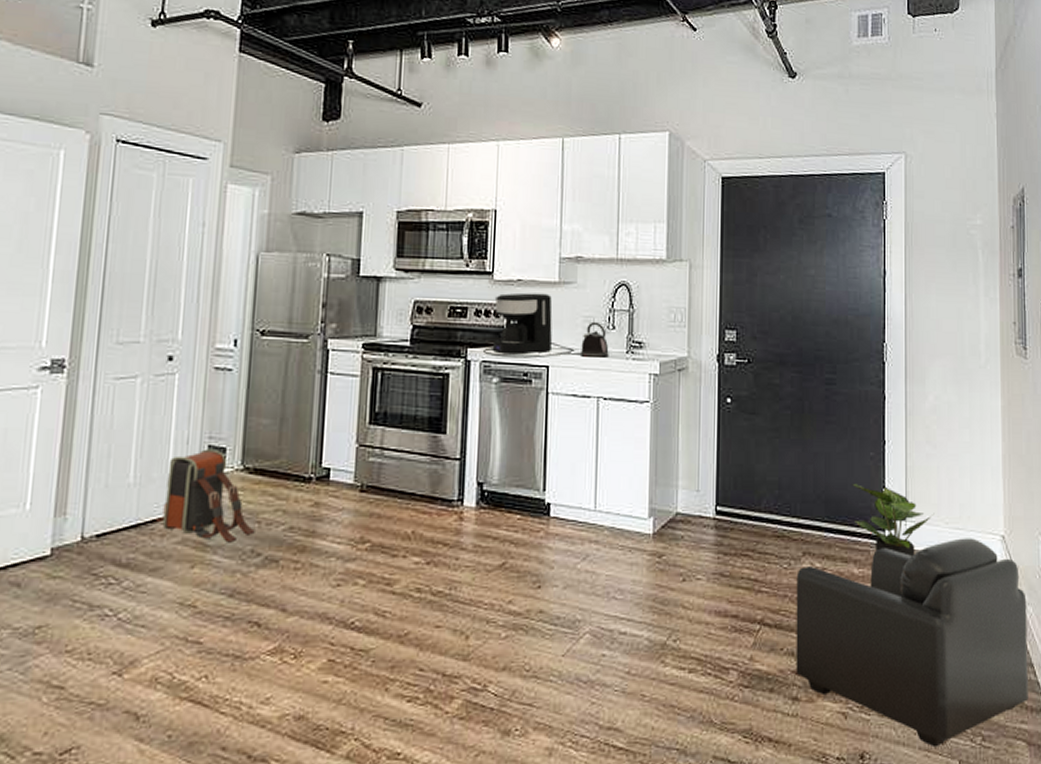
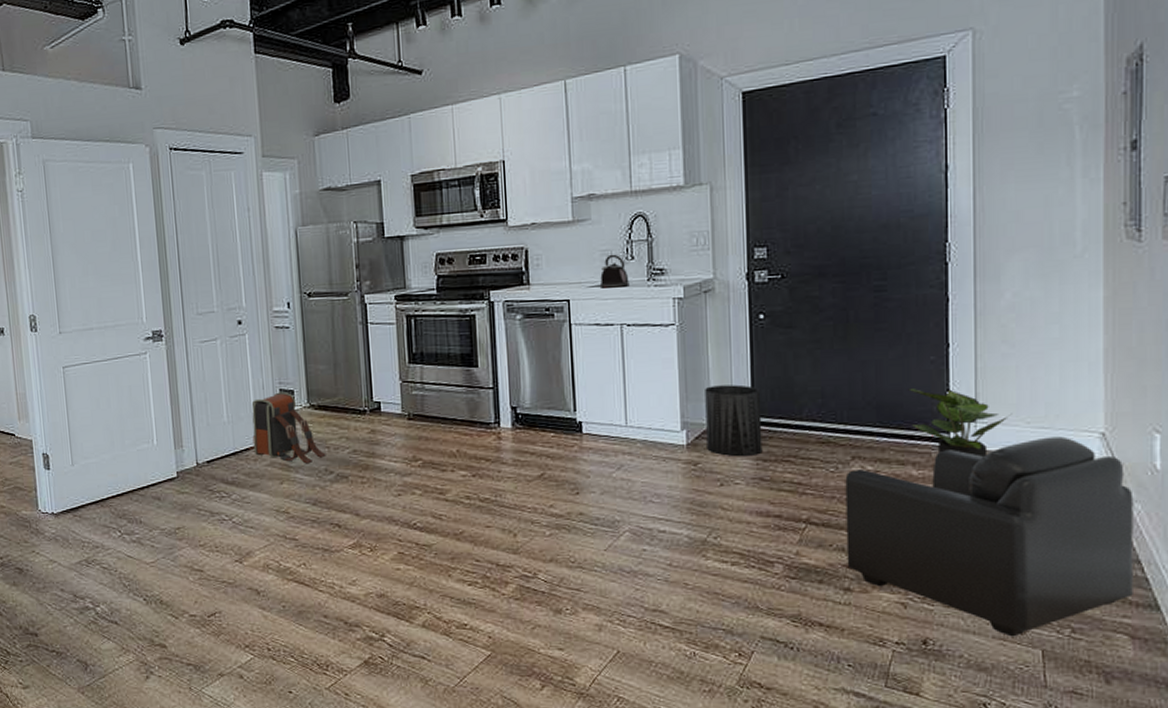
coffee maker: present [483,292,573,359] -> none [505,233,593,296]
trash can: none [672,470,725,550] -> present [705,384,763,457]

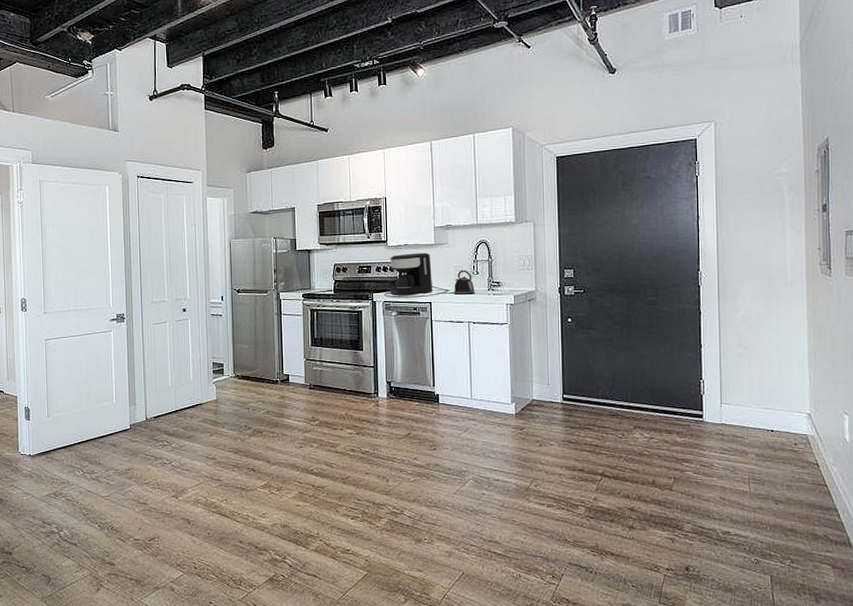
backpack: present [249,392,326,464] -> none [187,364,246,421]
coffee maker: none [505,233,593,296] -> present [384,253,448,298]
trash can: present [705,384,763,457] -> none [529,370,570,425]
armchair: present [845,436,1134,637] -> none [629,415,833,566]
potted plant: present [908,387,1012,458] -> none [673,376,746,430]

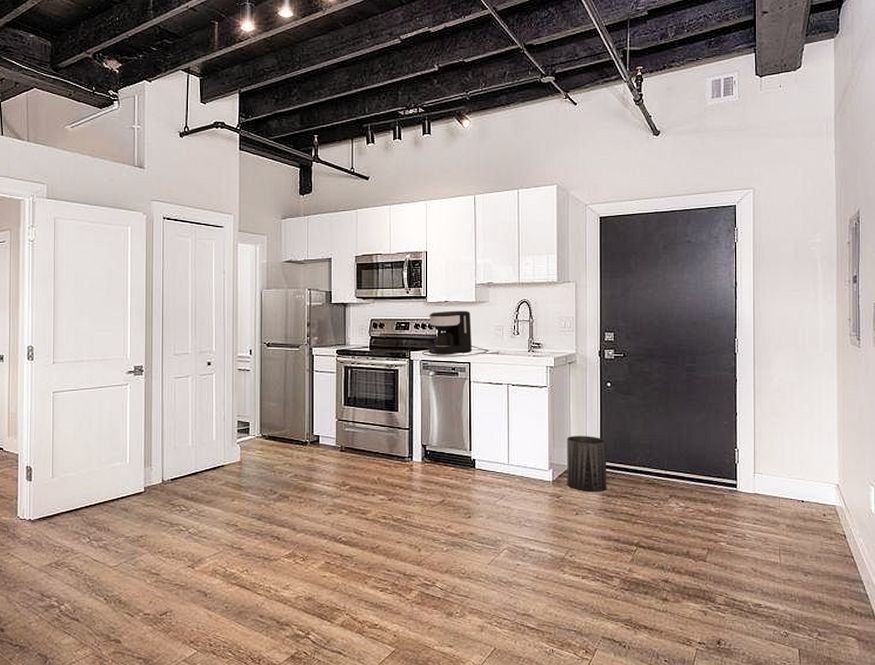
kettle: present [454,270,475,296] -> none [494,329,515,356]
trash can: none [529,370,570,425] -> present [567,436,607,493]

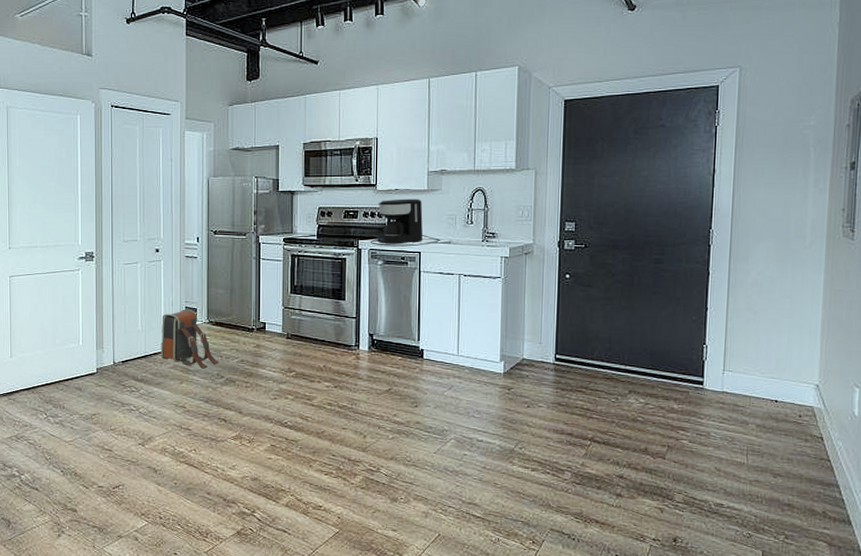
backpack: none [208,423,272,485] -> present [157,309,219,369]
trash can: present [567,436,607,493] -> none [519,328,563,386]

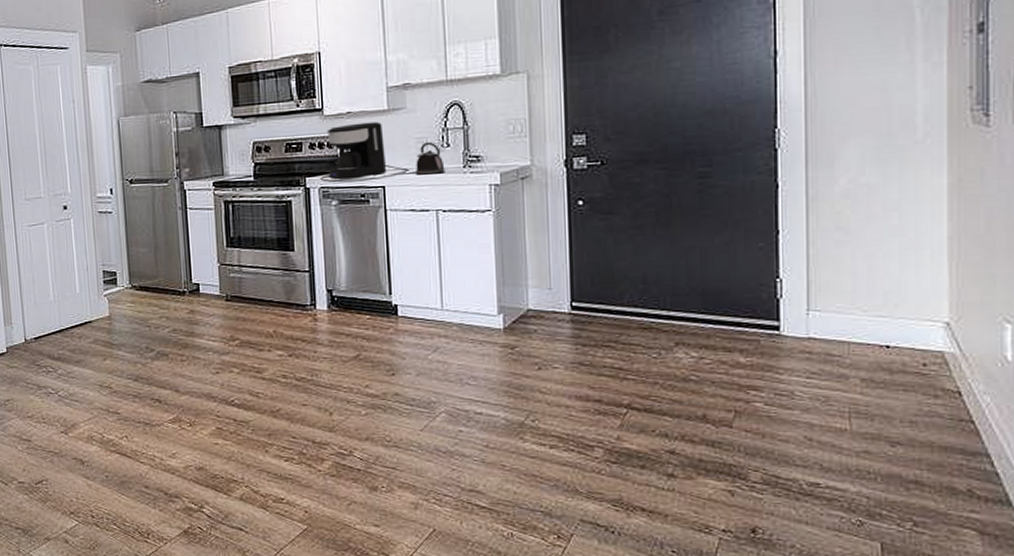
backpack: present [157,309,219,369] -> none [74,273,147,342]
kettle: none [446,218,468,246] -> present [416,141,445,176]

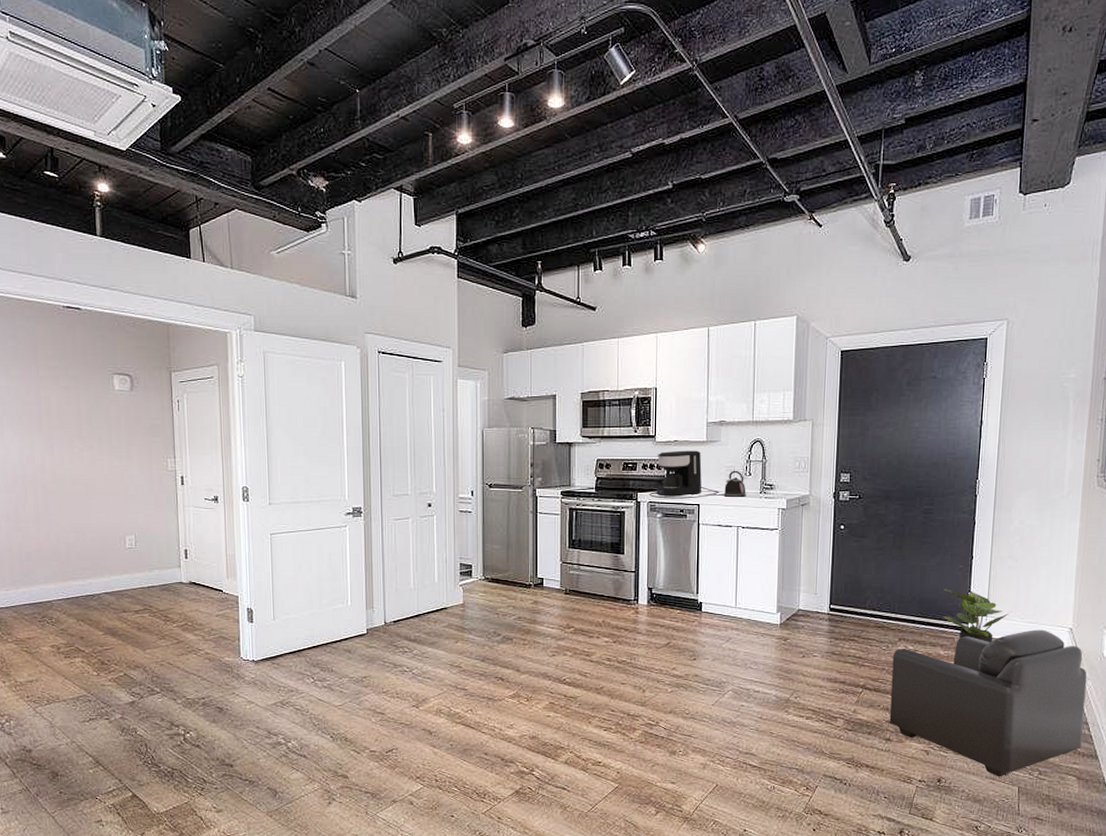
armchair: none [668,325,982,529] -> present [889,630,1087,777]
potted plant: none [735,274,848,346] -> present [942,588,1012,643]

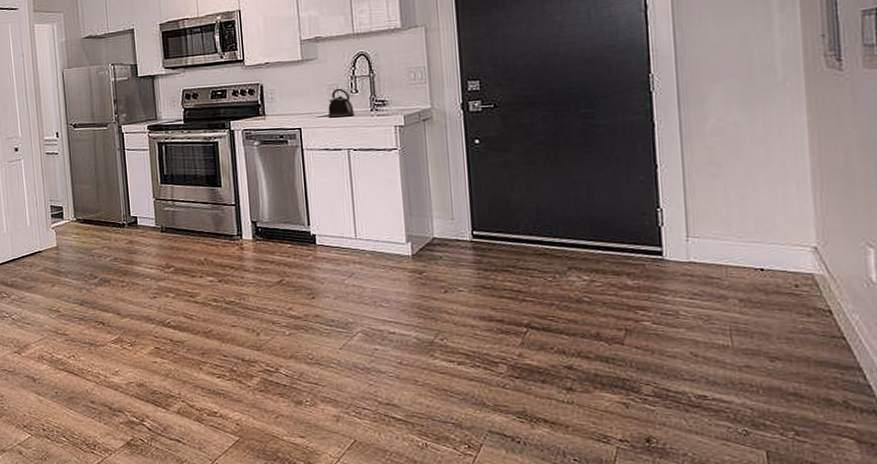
coffee maker: present [650,450,718,499] -> none [244,71,322,126]
armchair: present [889,630,1087,777] -> none [562,250,856,438]
potted plant: present [942,588,1012,643] -> none [619,205,723,270]

